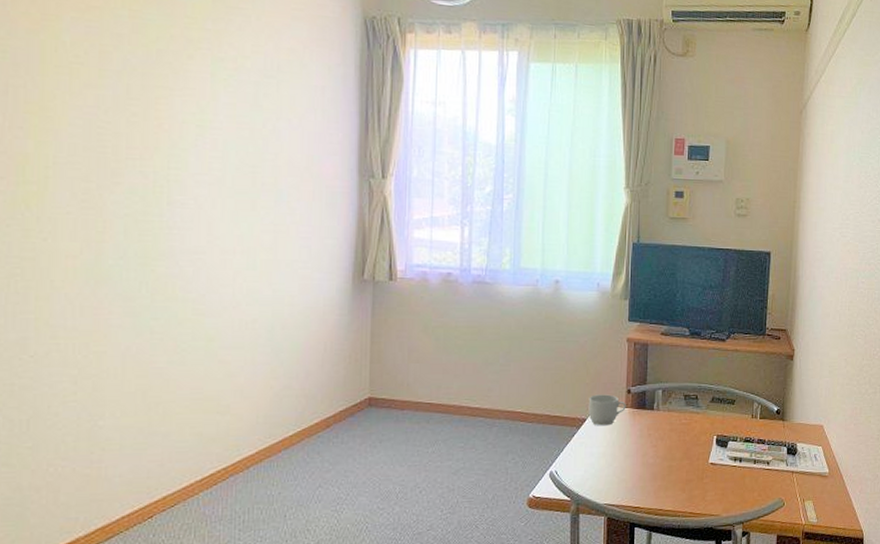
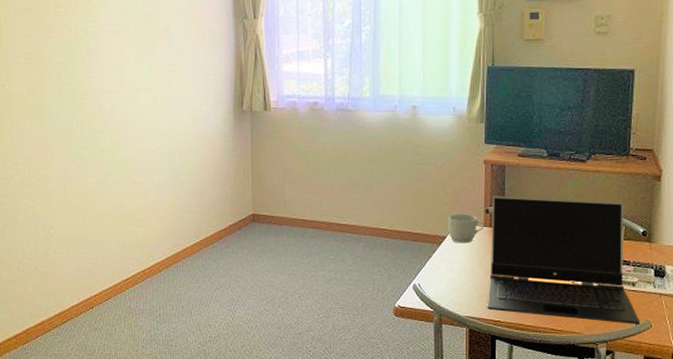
laptop computer: none [626,375,773,504] -> present [487,196,640,324]

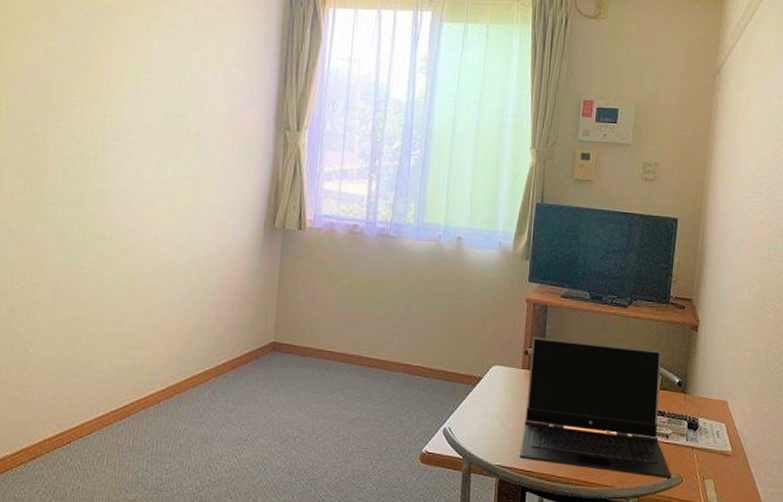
mug: present [448,214,485,243] -> none [484,353,523,386]

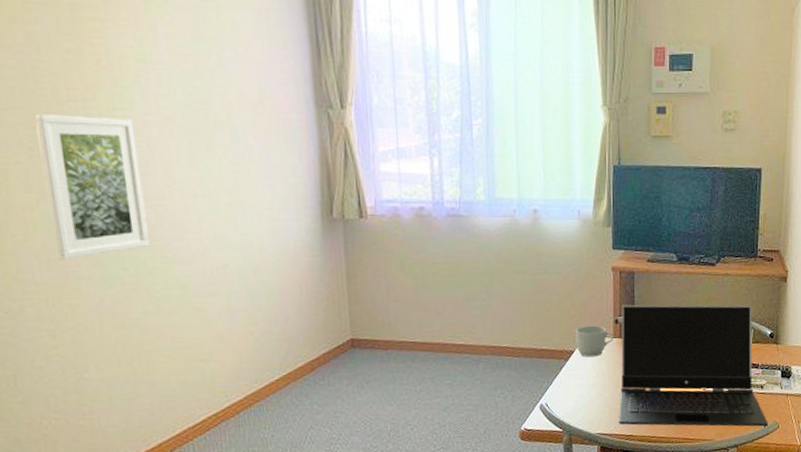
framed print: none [30,115,118,242] -> present [35,115,150,260]
mug: none [484,353,523,386] -> present [575,325,614,358]

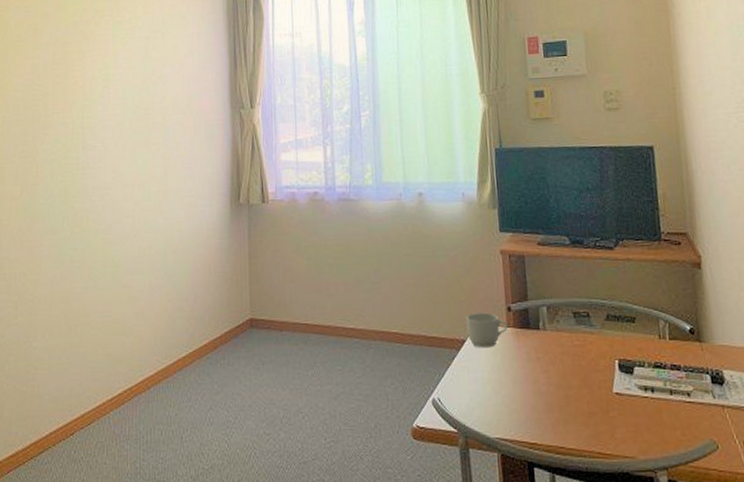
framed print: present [35,115,150,260] -> none [28,124,95,241]
laptop computer: present [618,304,768,427] -> none [513,290,703,445]

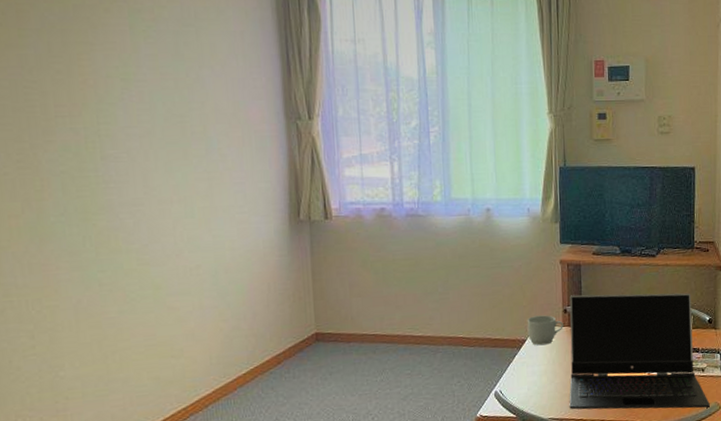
laptop computer: none [513,290,703,445] -> present [569,293,710,410]

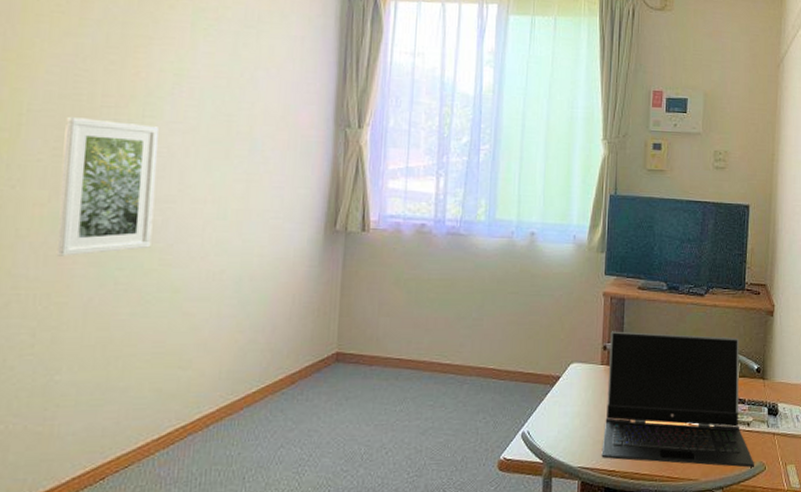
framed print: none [24,129,127,264] -> present [56,117,159,256]
mug: present [527,315,563,346] -> none [562,350,602,384]

